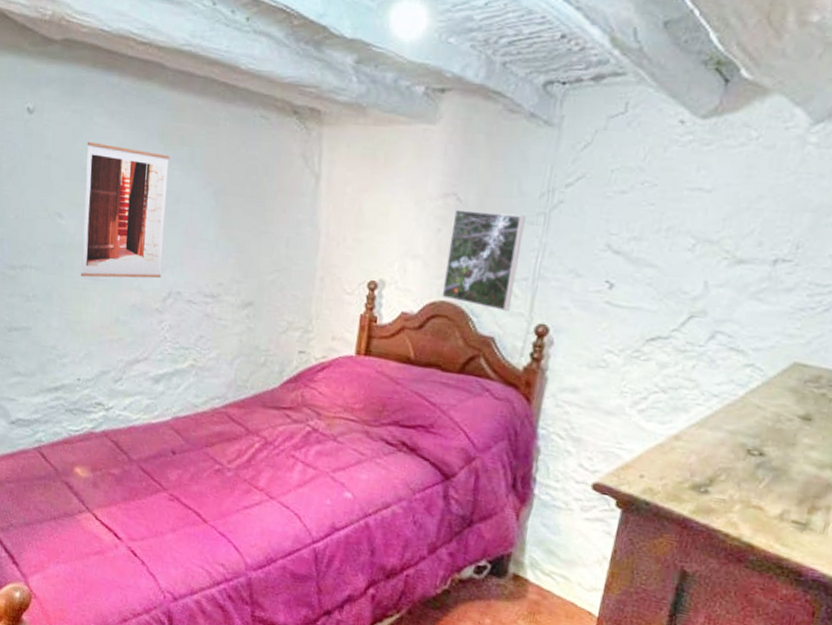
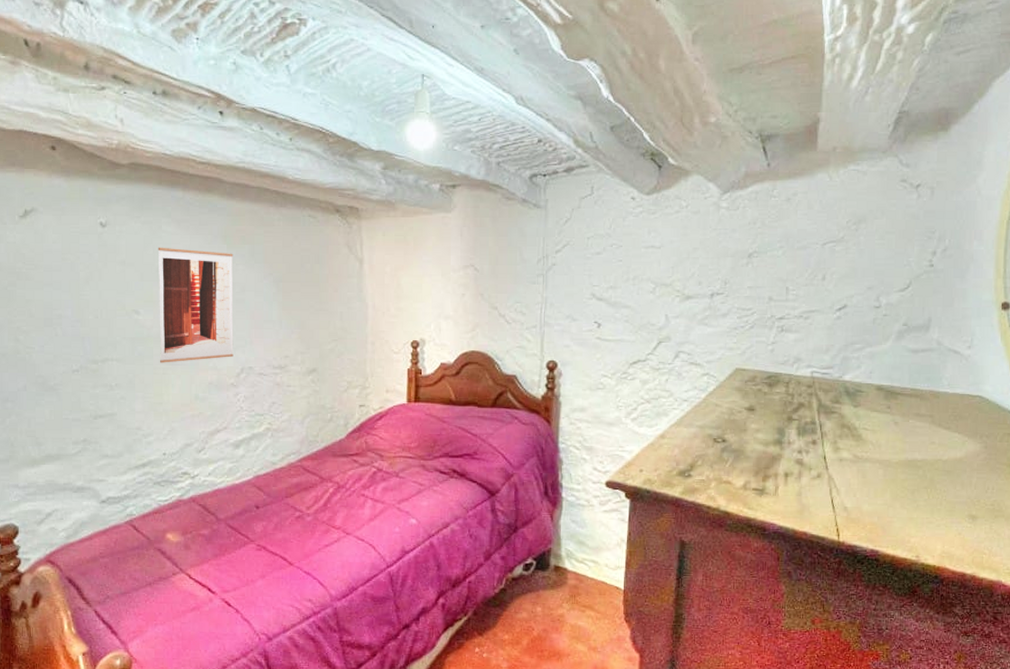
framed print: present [441,209,526,311] -> none [471,277,529,353]

